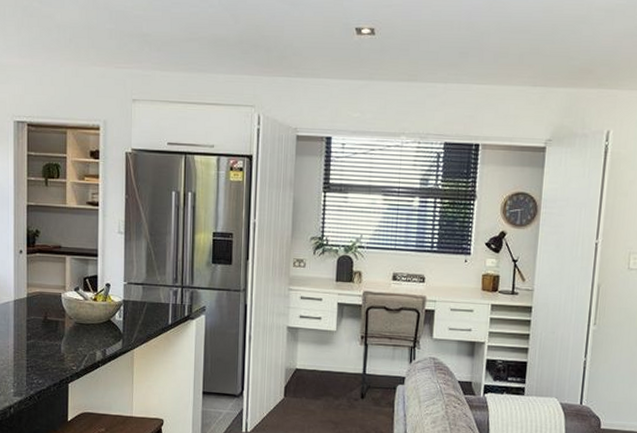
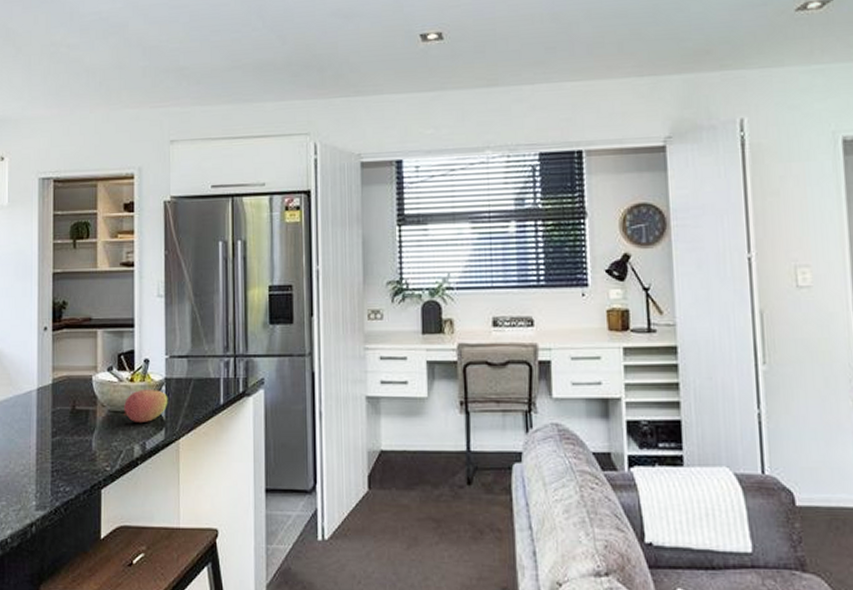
fruit: none [87,308,126,335] -> present [123,390,168,424]

